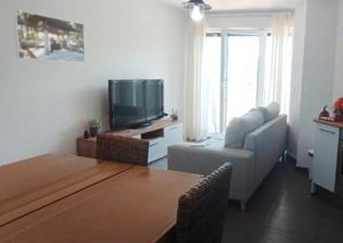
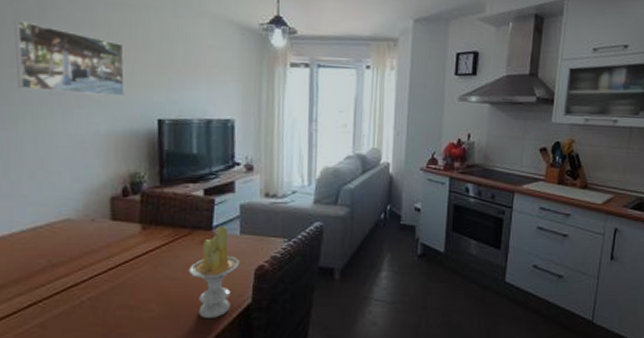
candle: none [130,163,168,234] -> present [188,226,240,318]

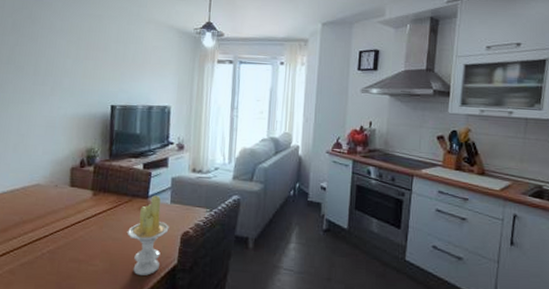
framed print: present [14,20,125,96] -> none [10,29,90,87]

